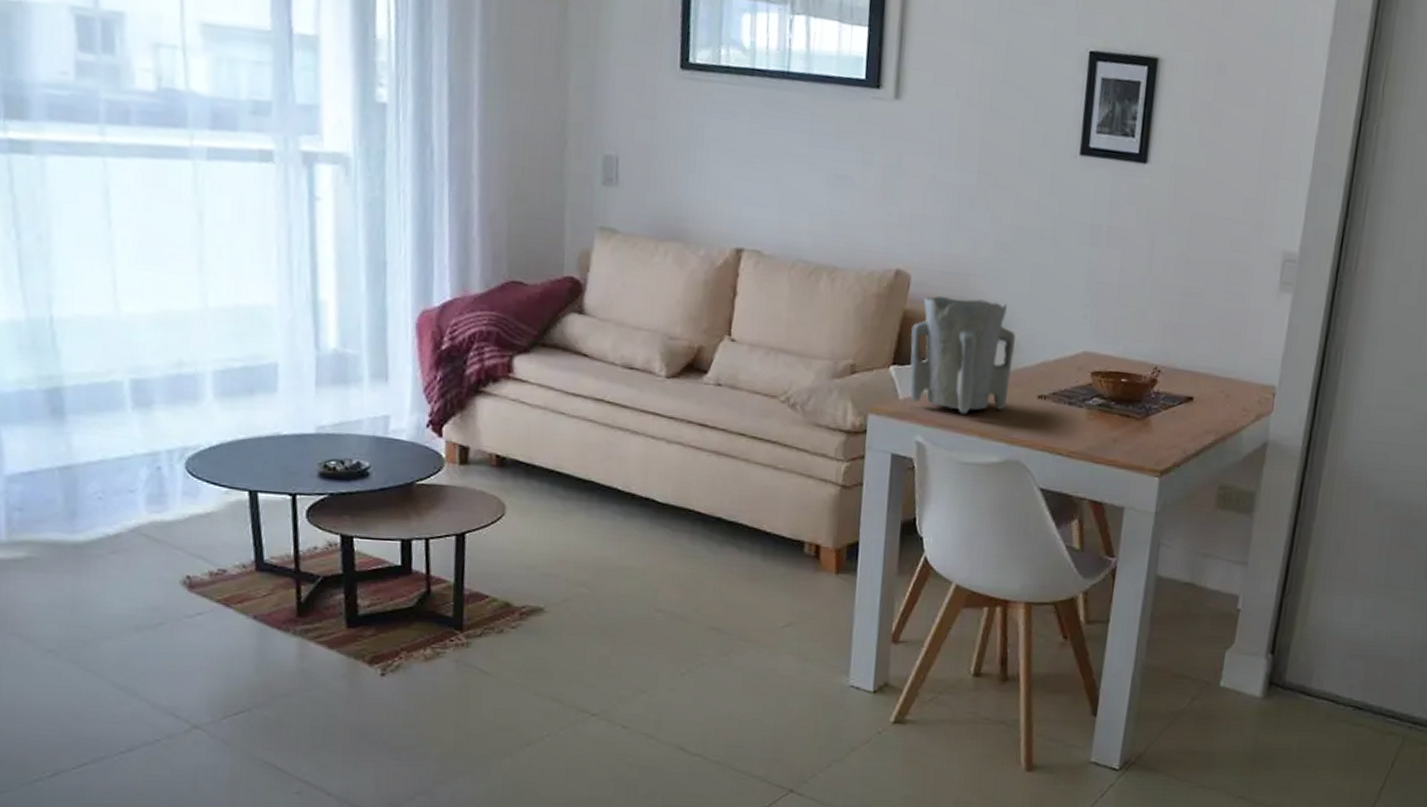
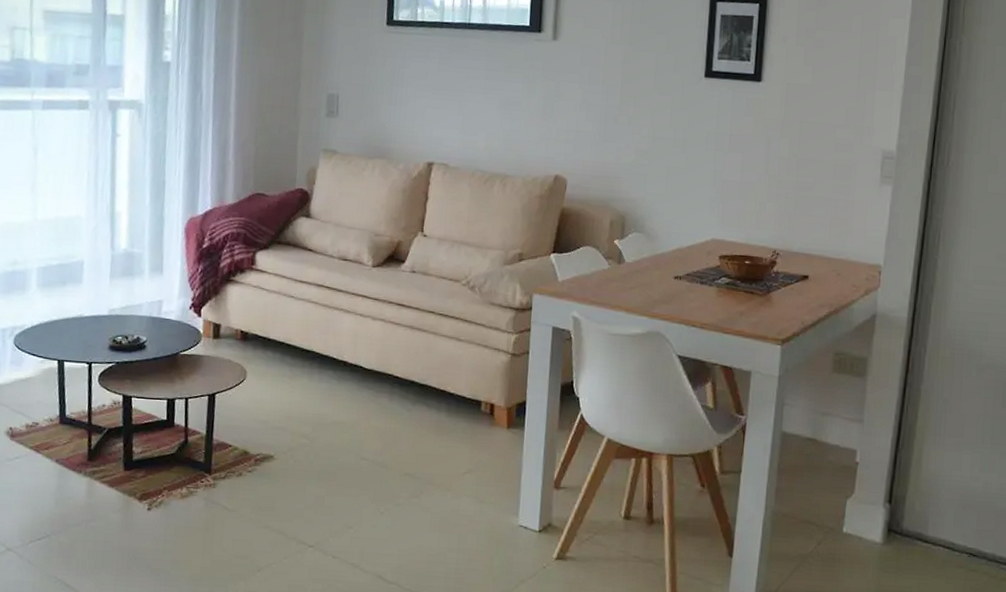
vase: present [909,296,1015,414] -> none [567,196,654,293]

